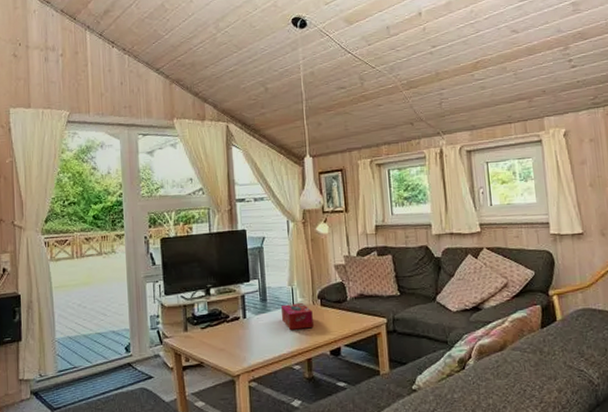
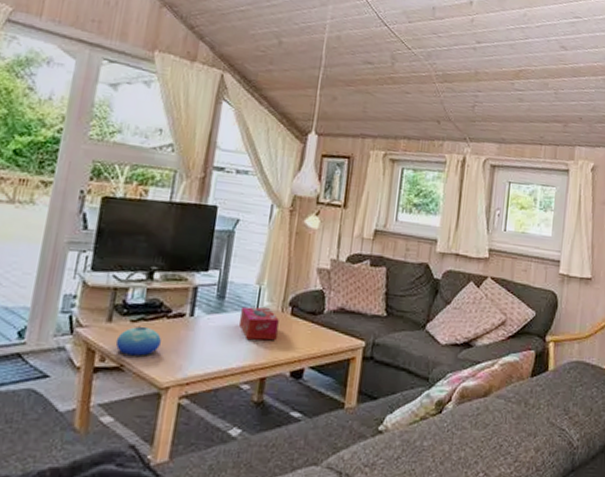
bowl: none [193,331,226,355] -> present [115,326,161,356]

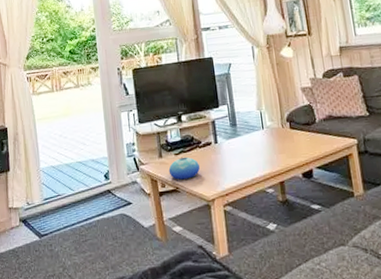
tissue box: present [239,306,279,341] -> none [250,127,284,154]

